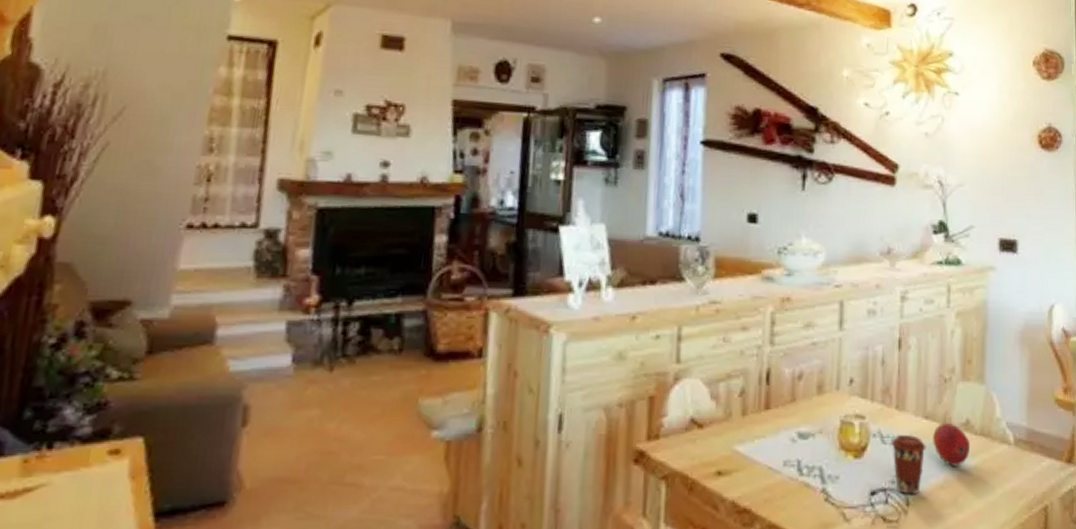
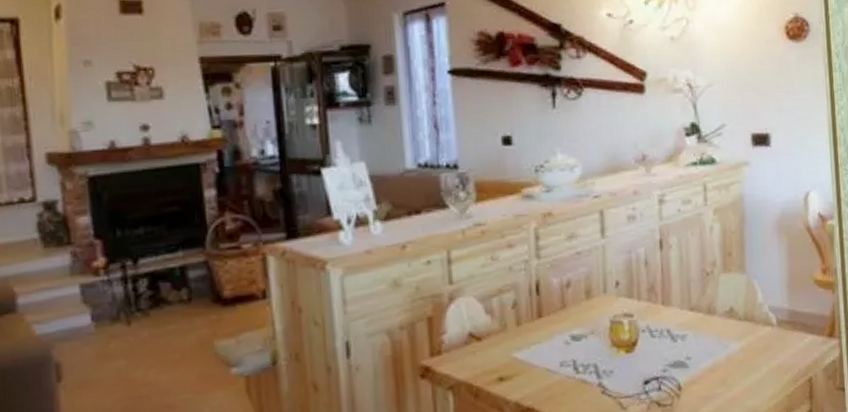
coffee cup: present [890,435,926,495] -> none [659,327,694,381]
fruit: present [933,422,971,466] -> none [699,311,736,351]

